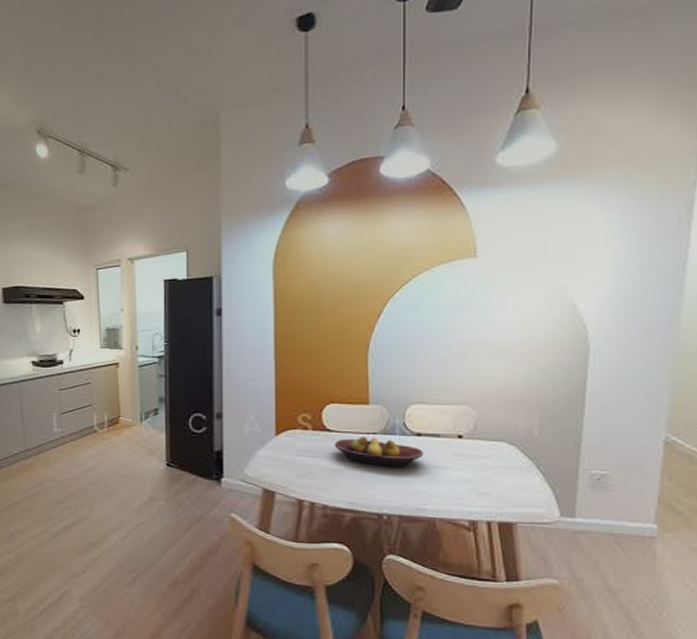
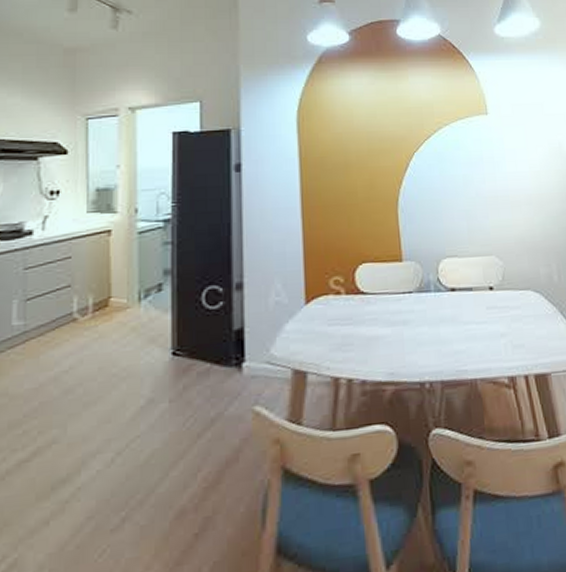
fruit bowl: present [334,436,424,467] -> none [369,296,460,328]

